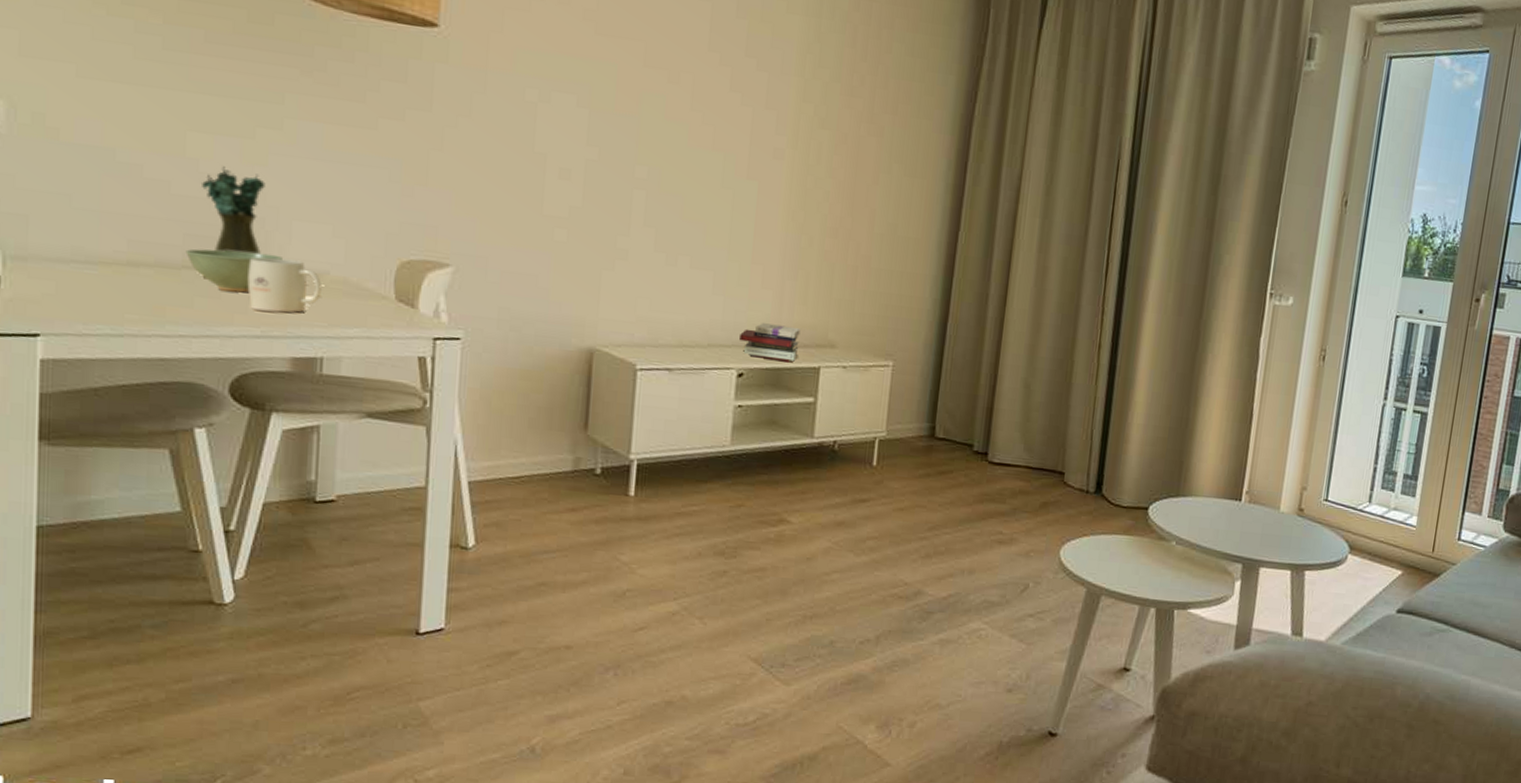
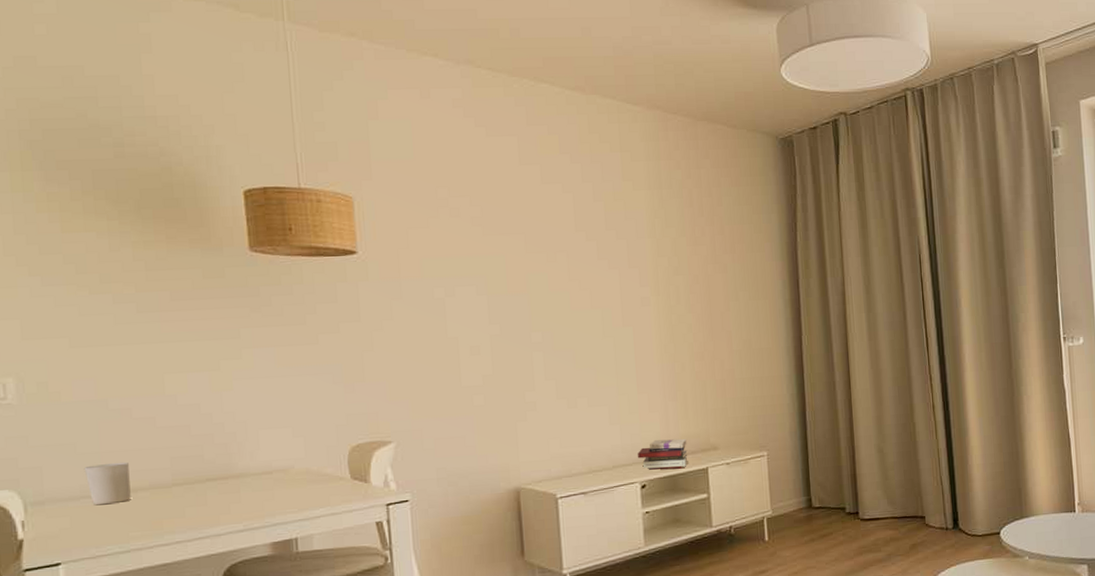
candle holder: none [78,224,133,276] -> present [84,461,131,506]
bowl: present [185,248,282,293] -> none [174,460,254,498]
vase: present [202,166,265,254] -> none [181,397,236,467]
mug: present [247,257,321,313] -> none [226,461,289,509]

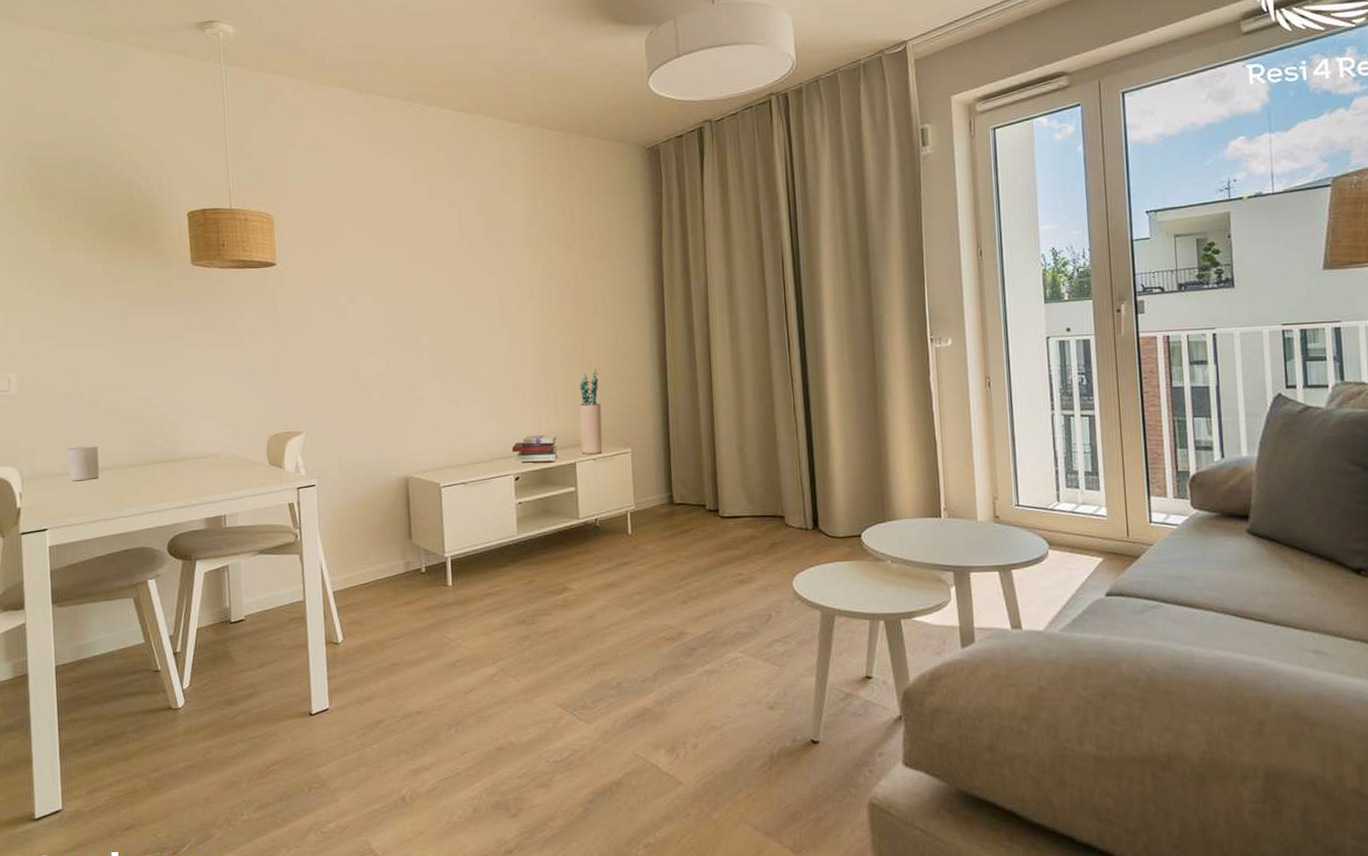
vase: none [710,368,737,460] -> present [579,368,603,455]

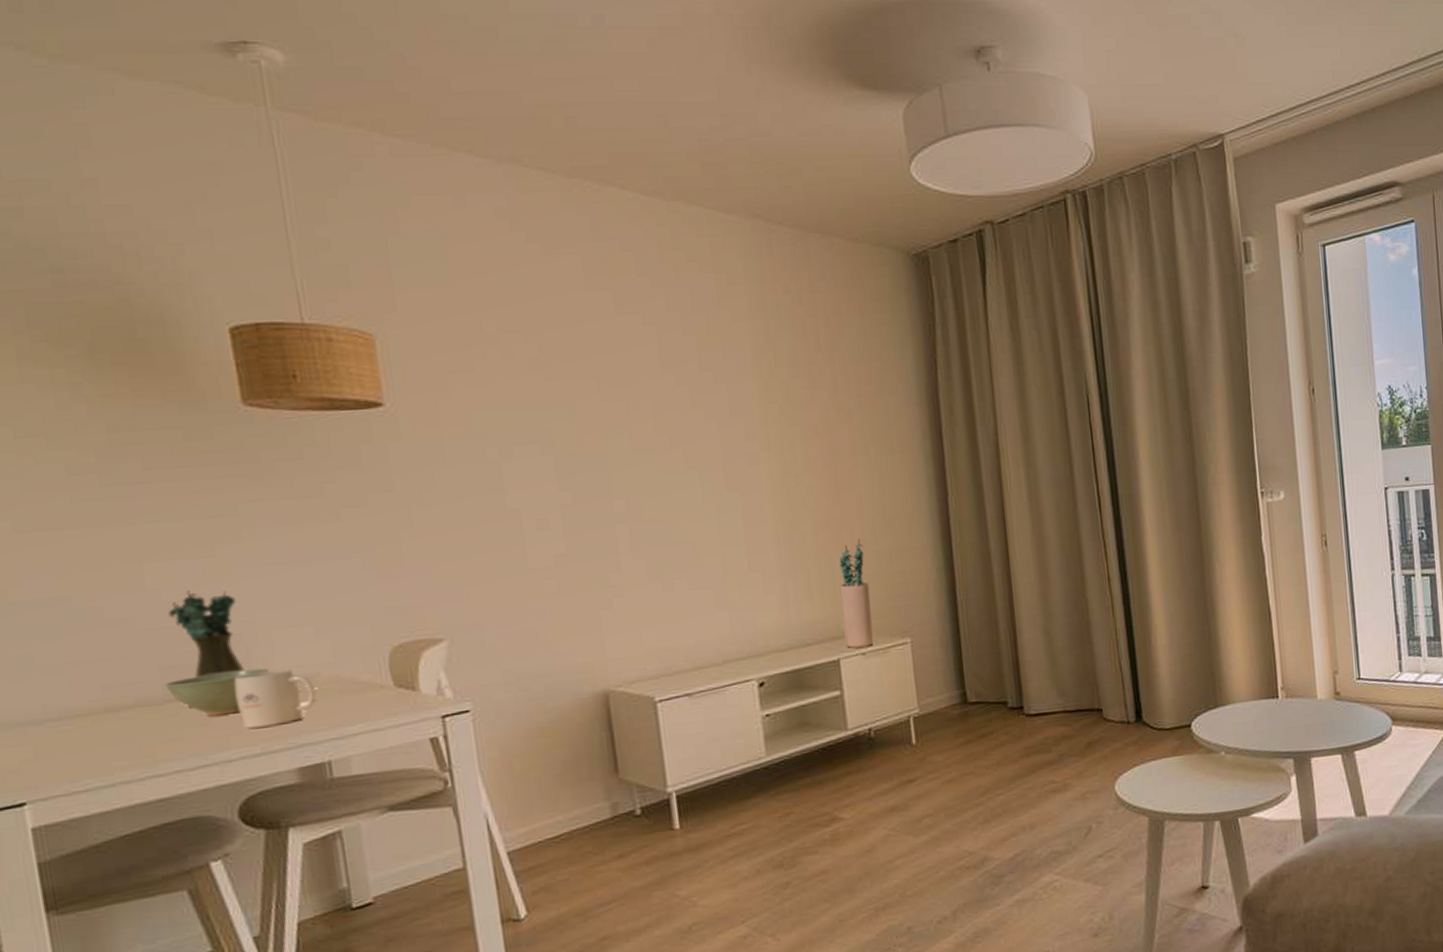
candle holder: present [65,445,99,482] -> none [46,674,112,730]
bowl: none [131,446,193,478] -> present [165,668,268,717]
vase: none [137,391,178,451] -> present [168,591,244,678]
mug: none [171,447,220,488] -> present [233,668,316,729]
books: present [512,434,558,463] -> none [753,625,816,664]

